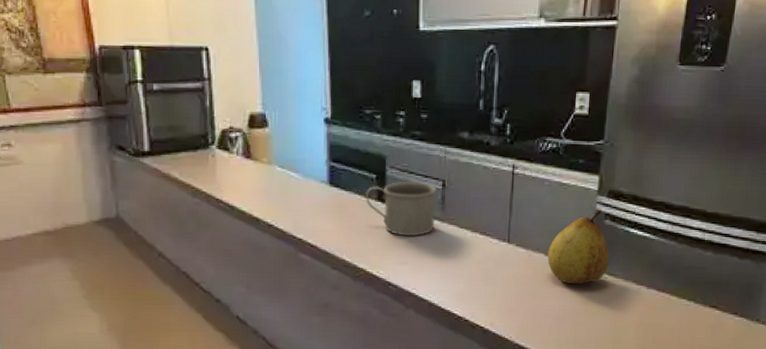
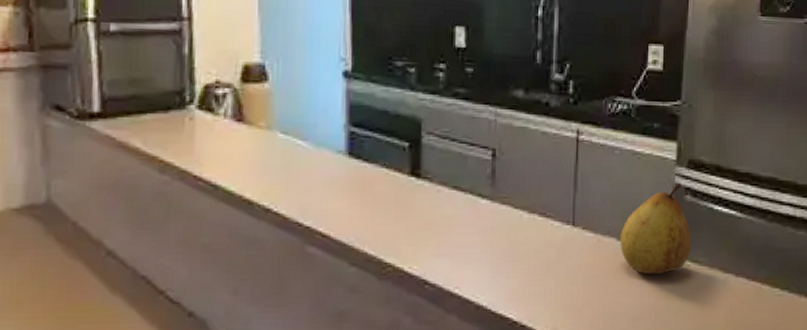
mug: present [366,181,436,237] -> none [395,151,485,220]

